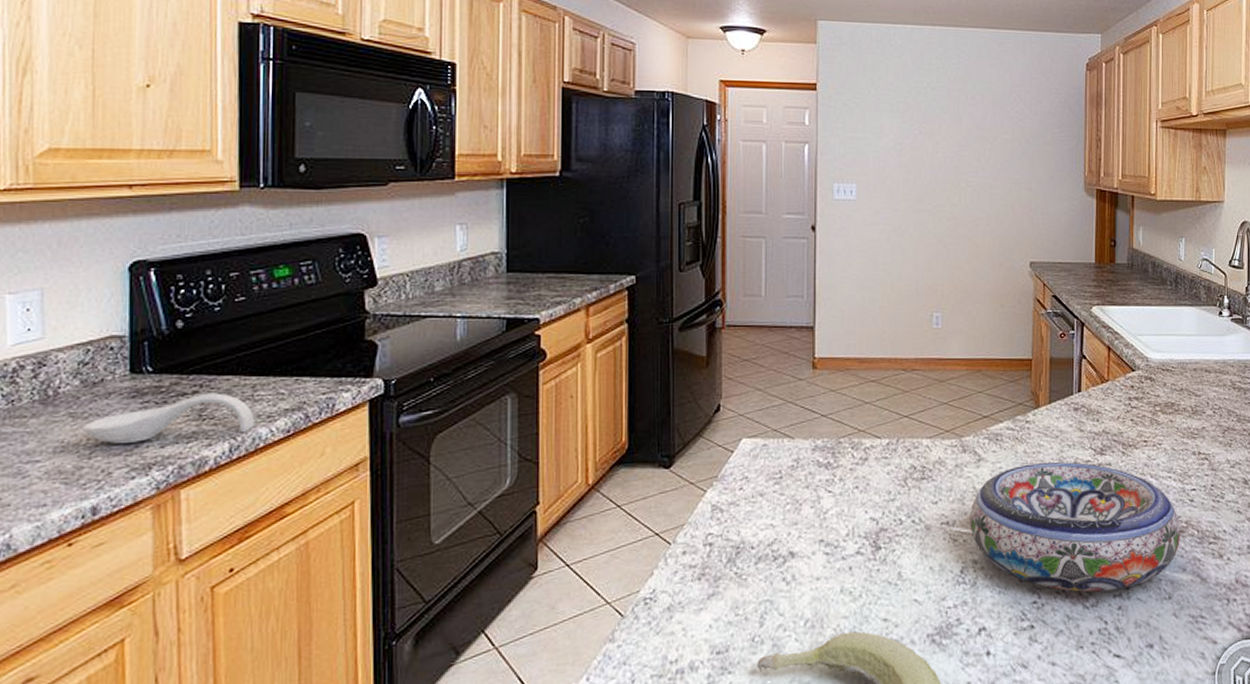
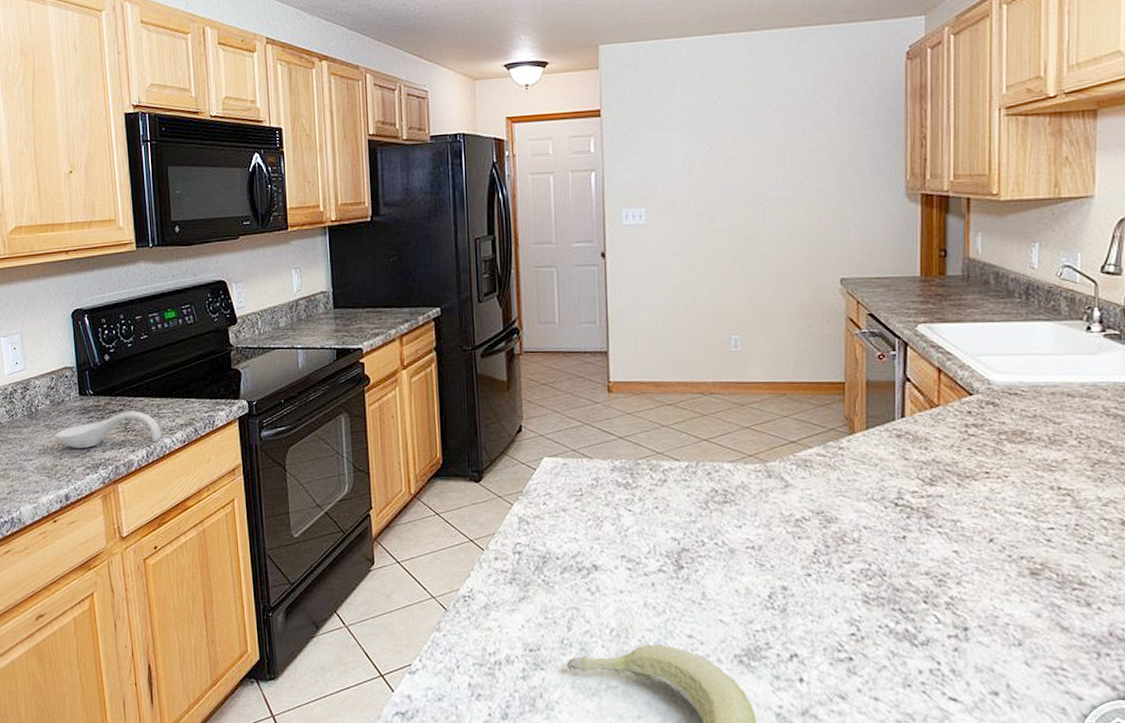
bowl: present [970,462,1181,592] -> none [777,492,1035,631]

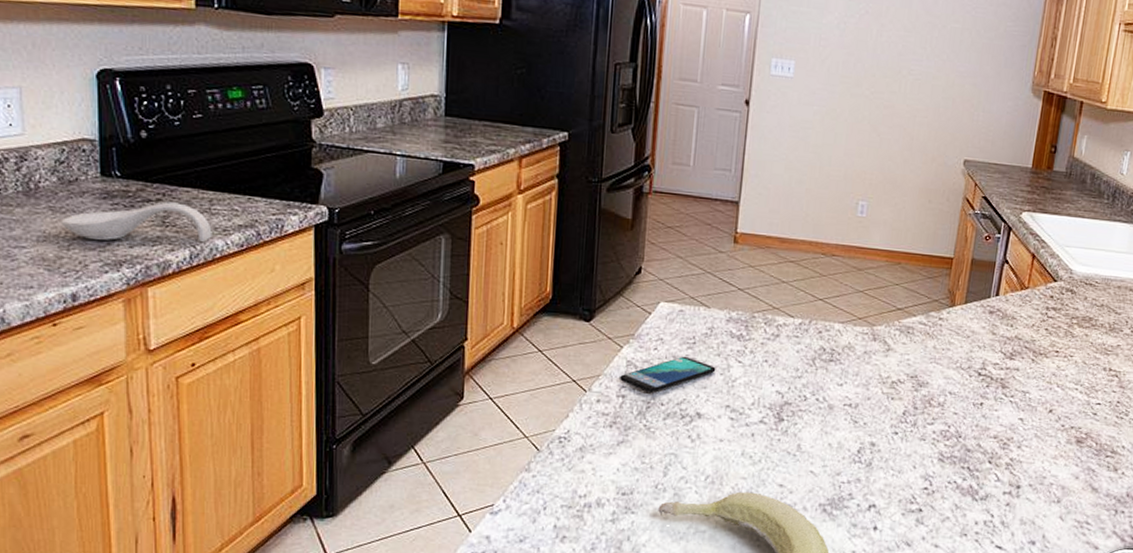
smartphone: none [512,508,607,548] -> present [618,356,716,394]

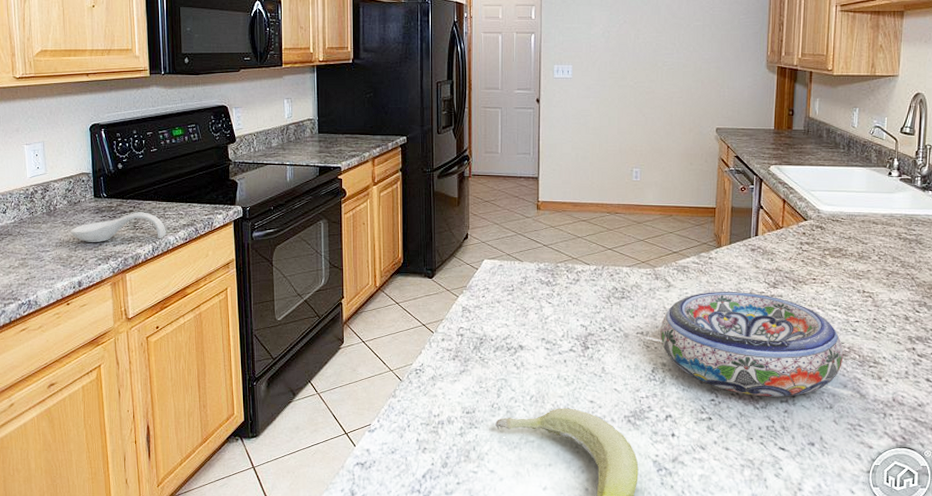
smartphone: present [618,356,716,394] -> none [457,301,532,332]
bowl: none [872,359,1080,488] -> present [660,292,844,397]

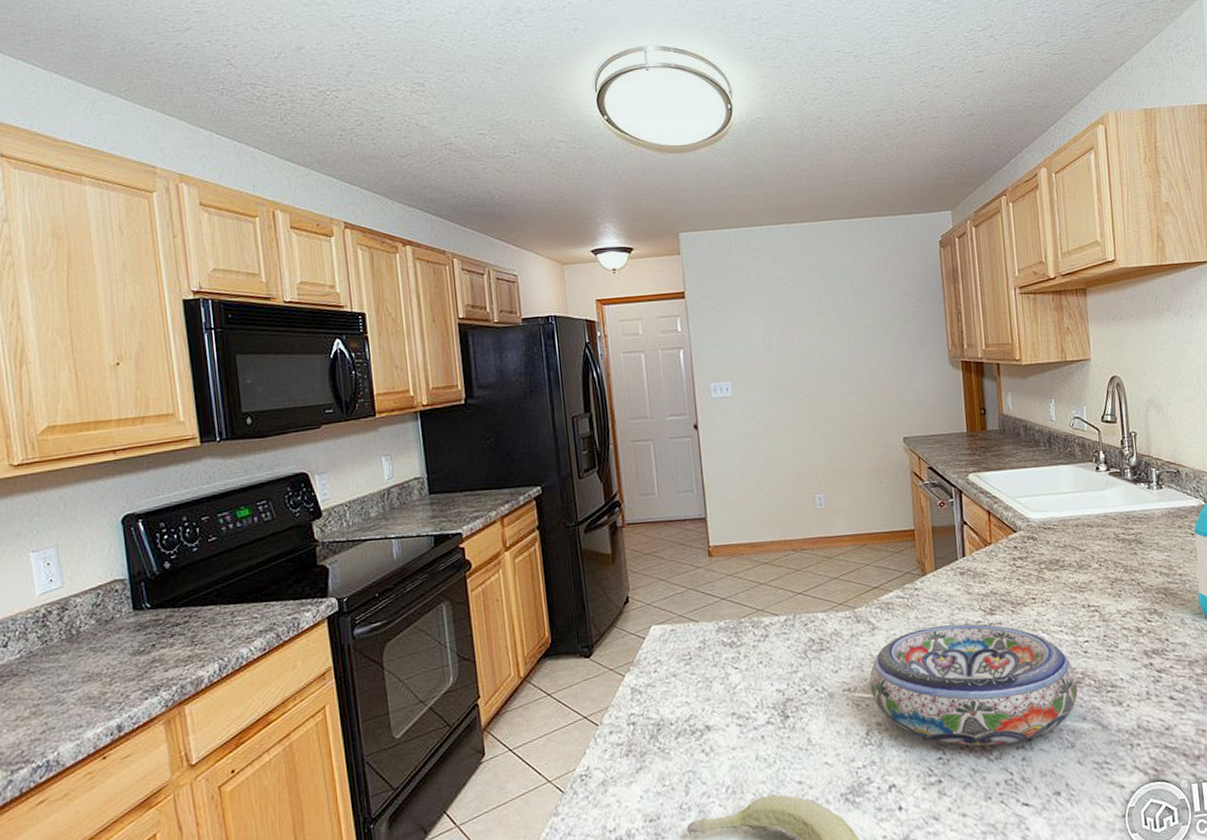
spoon rest: present [70,212,166,242] -> none [102,621,237,671]

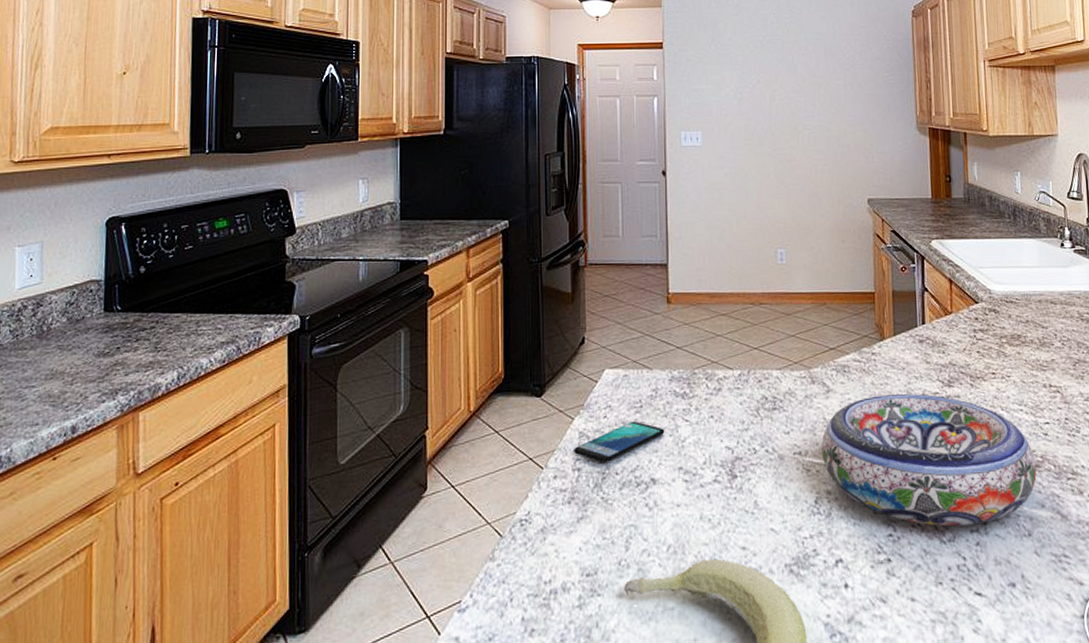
smartphone: none [626,672,716,716] -> present [573,420,665,464]

